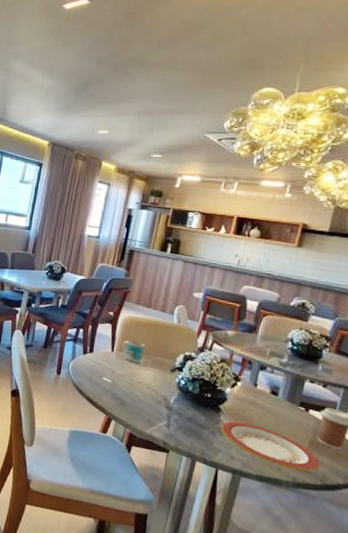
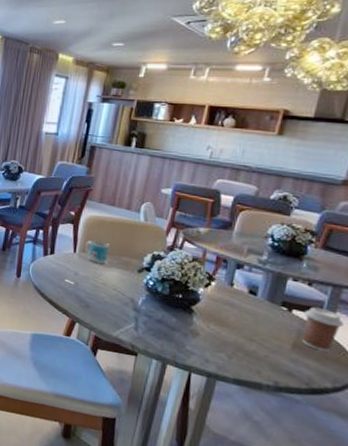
plate: present [220,421,321,472] -> none [193,322,306,375]

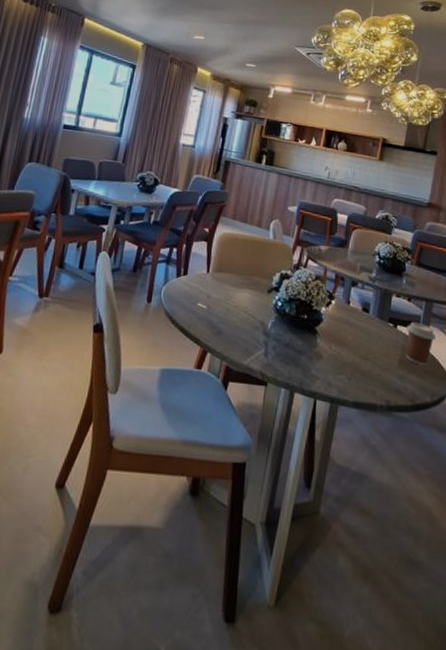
mug: present [84,240,110,264] -> none [217,259,242,285]

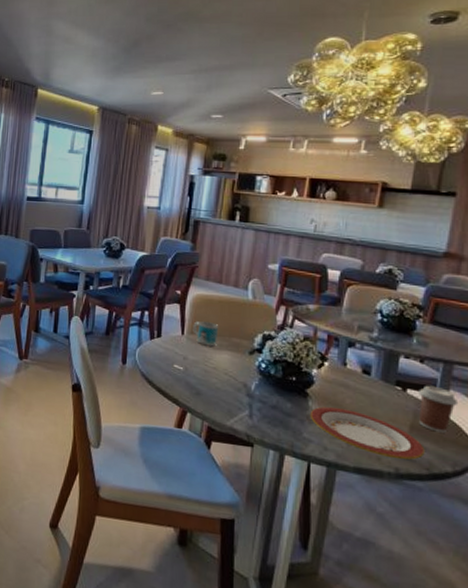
mug: none [217,259,242,285] -> present [193,320,219,347]
plate: none [317,343,410,392] -> present [309,406,425,460]

